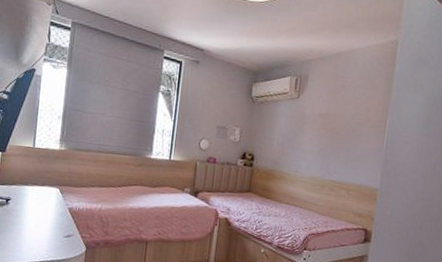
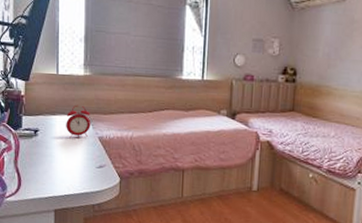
alarm clock: none [37,177,63,208] -> present [66,105,90,138]

